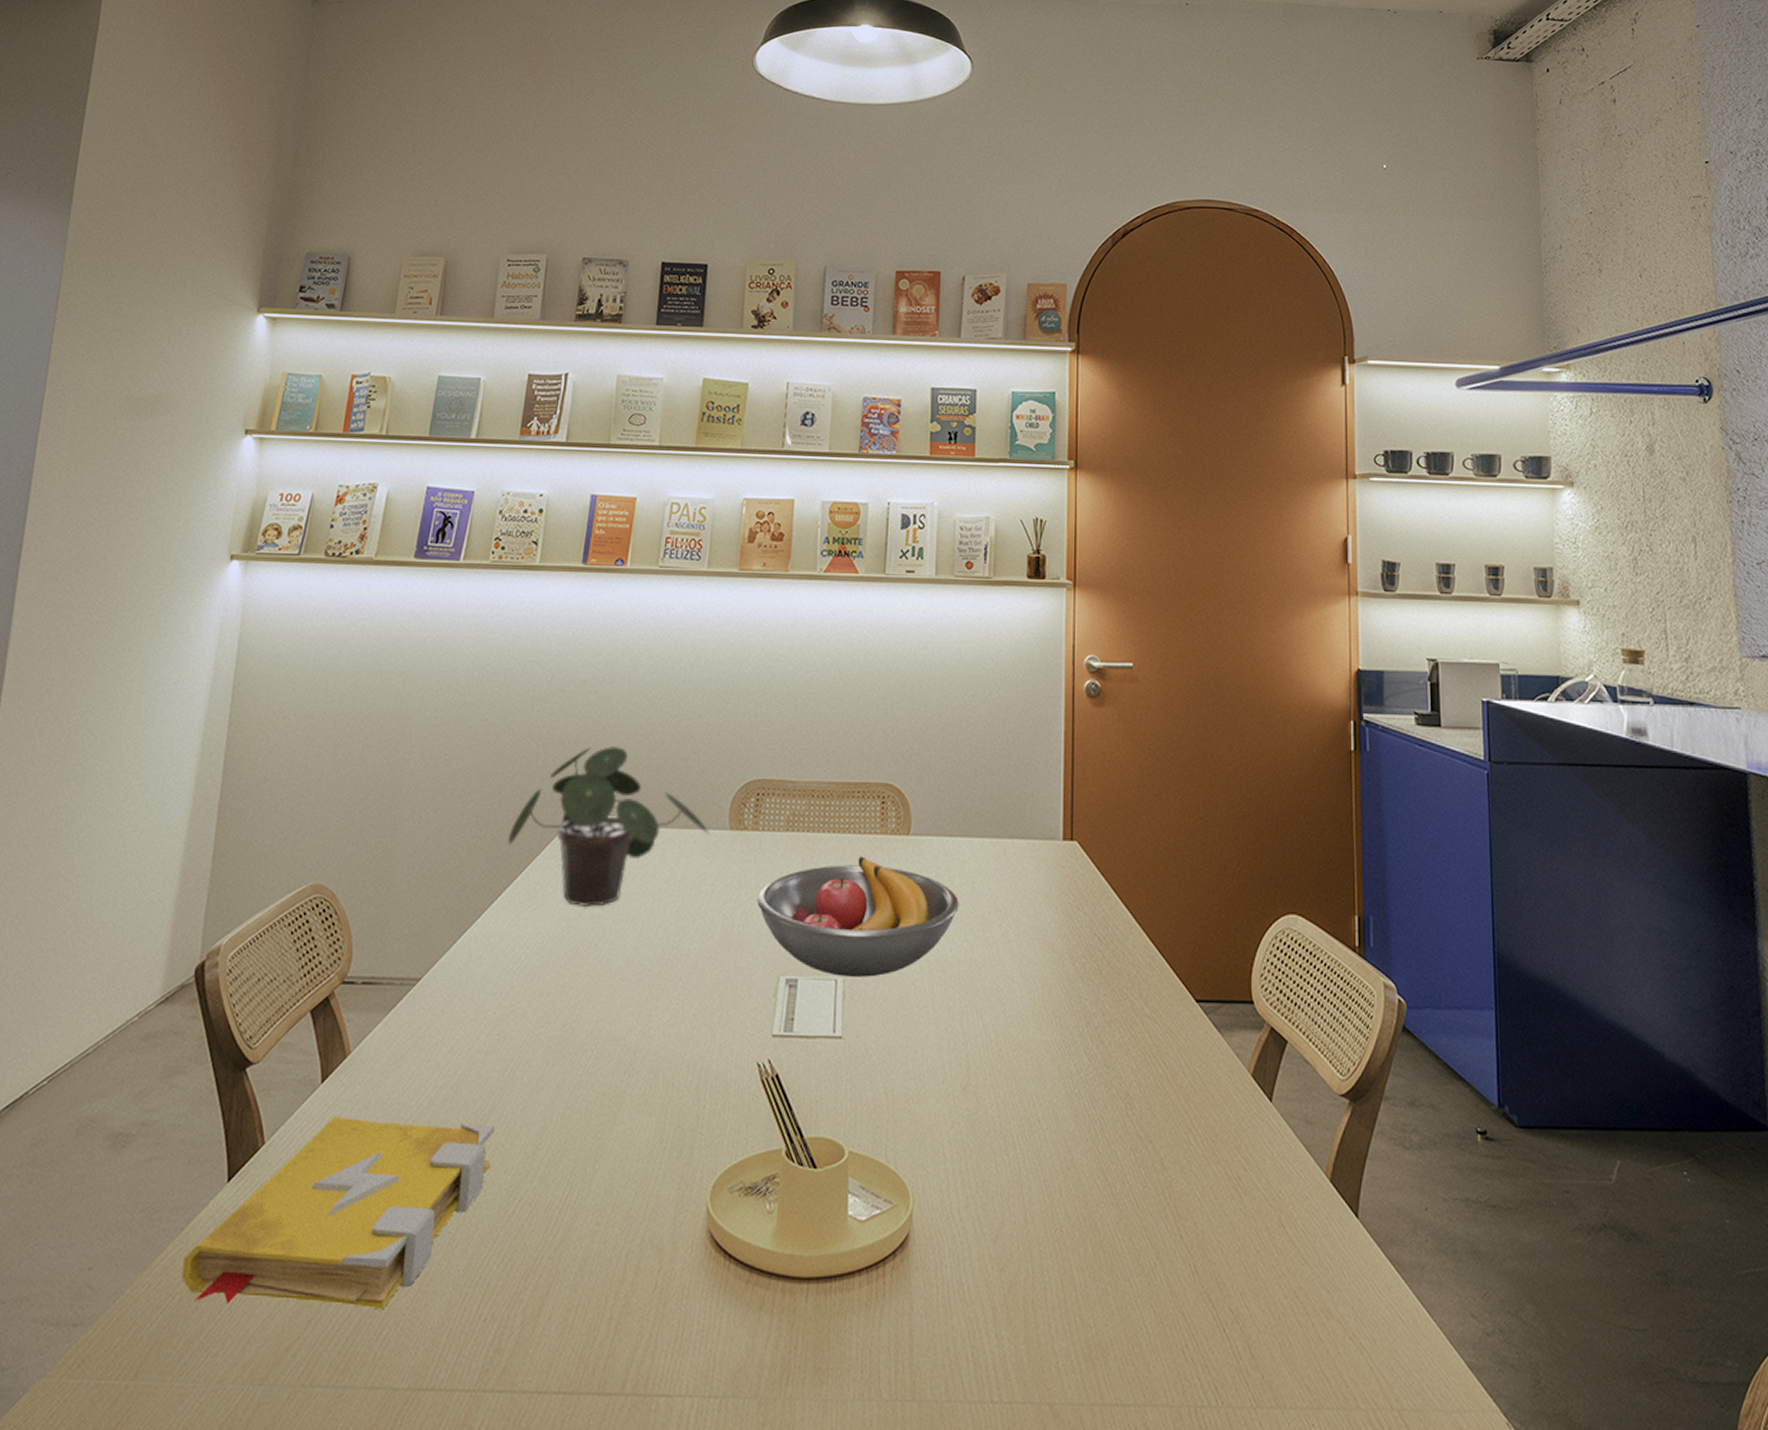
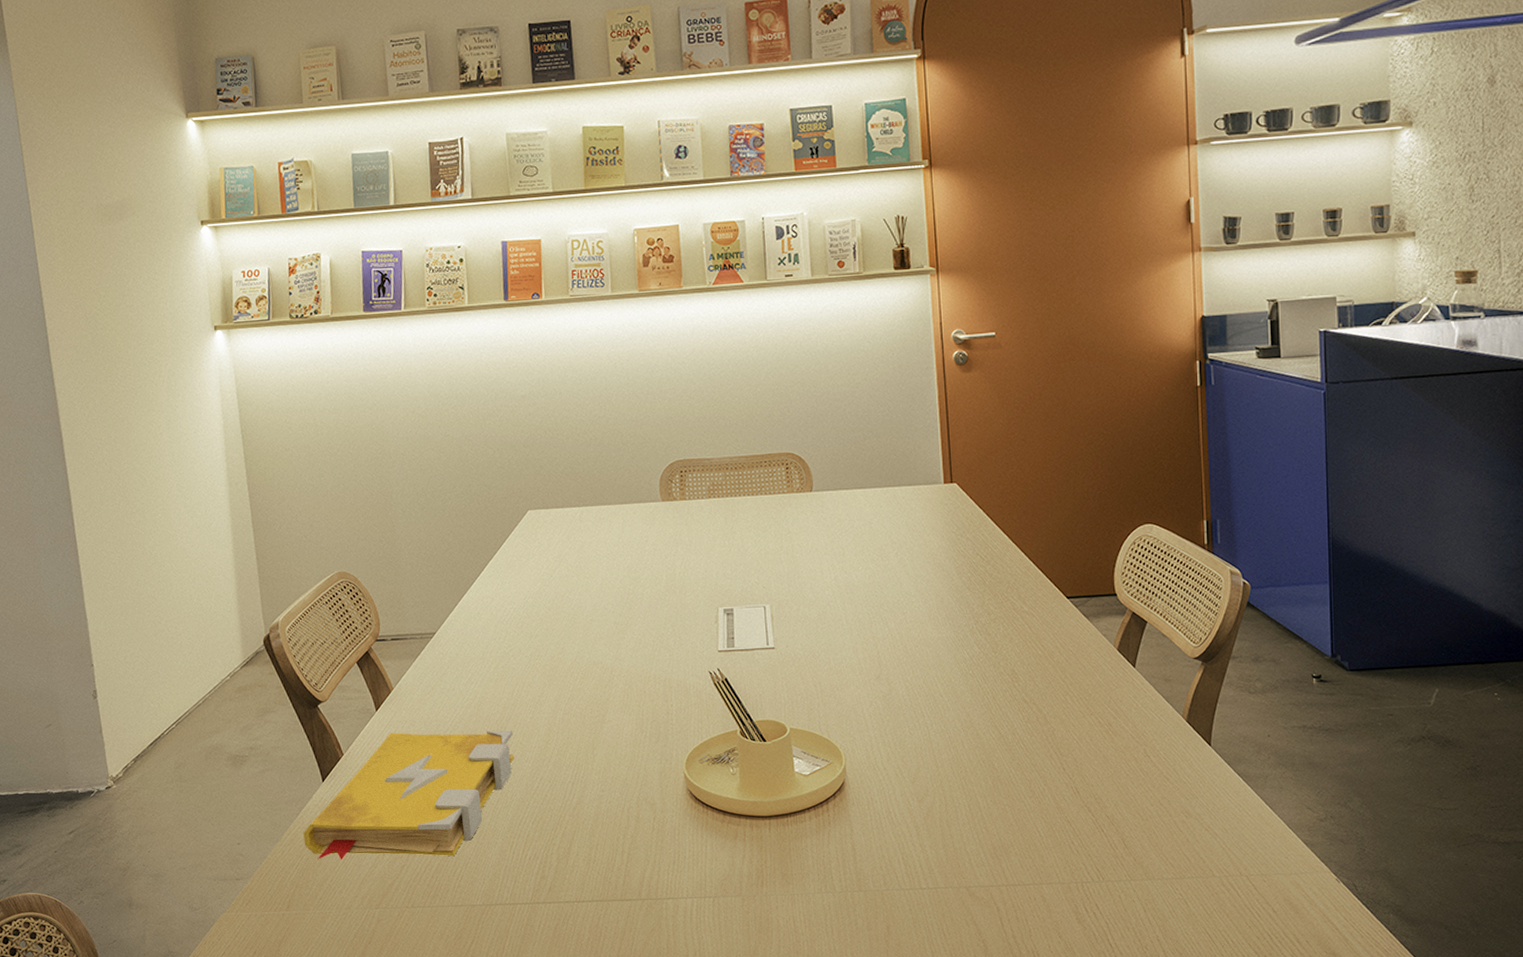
potted plant: present [508,745,709,908] -> none [483,445,645,571]
fruit bowl: present [757,856,959,977] -> none [692,512,860,604]

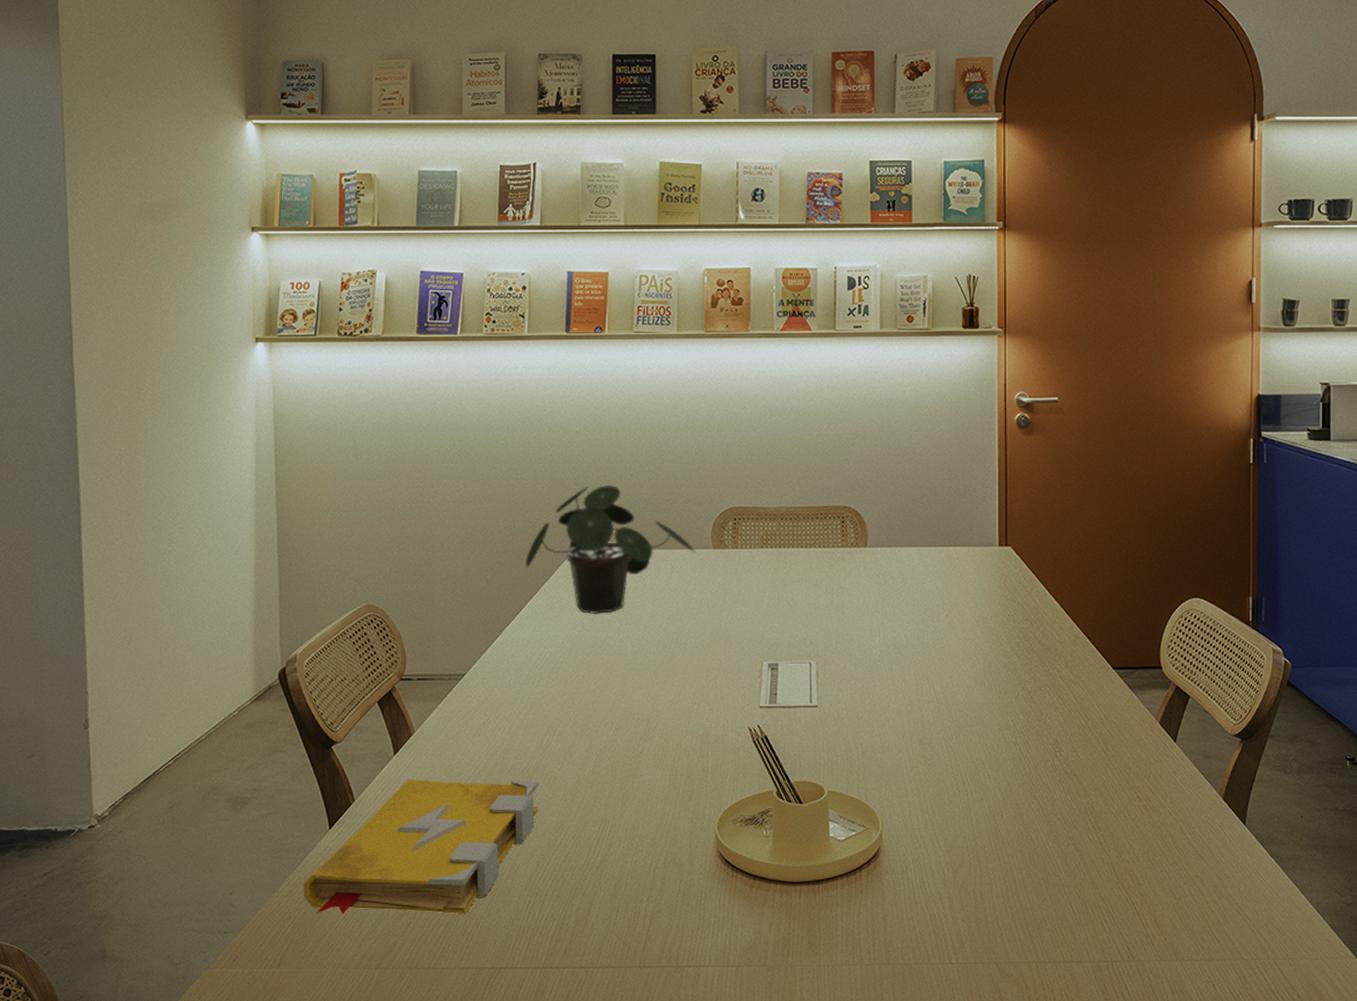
potted plant: none [483,445,645,571] -> present [525,484,695,615]

